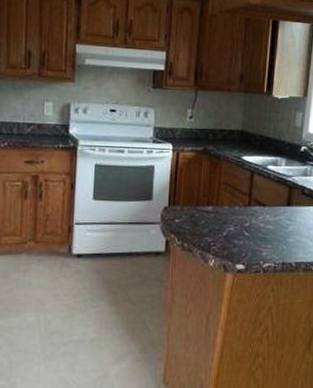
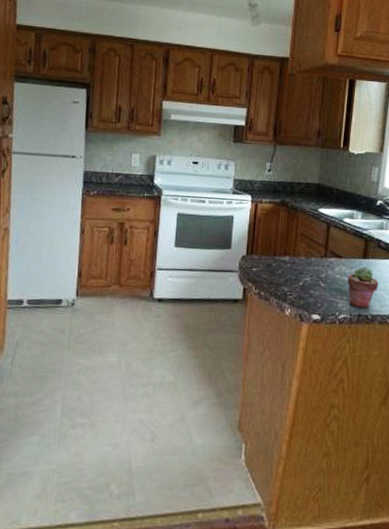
potted succulent: none [271,214,303,256] -> present [347,267,379,309]

